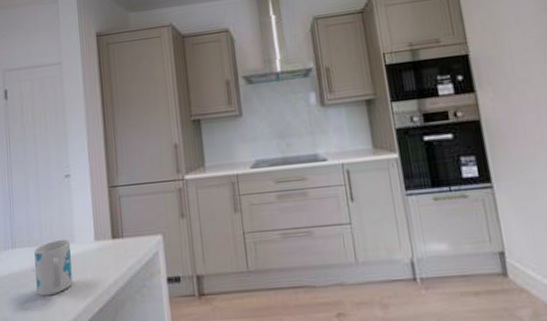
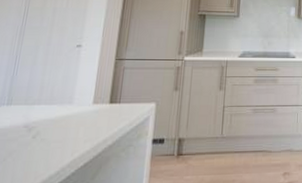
mug: present [34,239,73,297] -> none [24,100,69,151]

